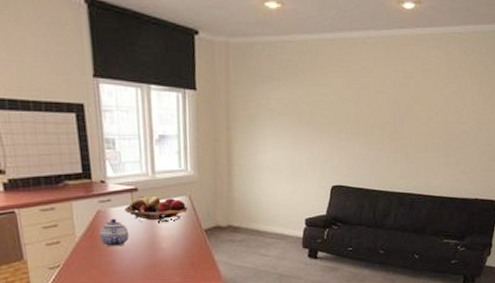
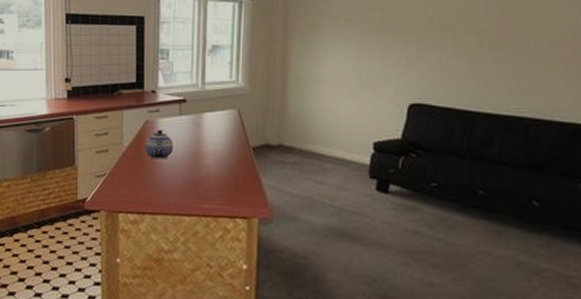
fruit basket: present [124,196,188,222] -> none [171,108,236,136]

